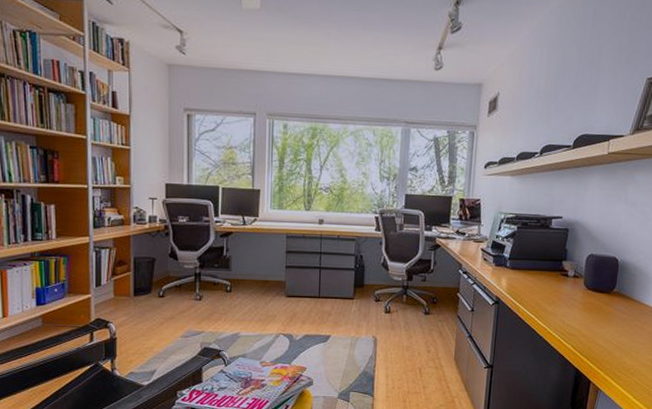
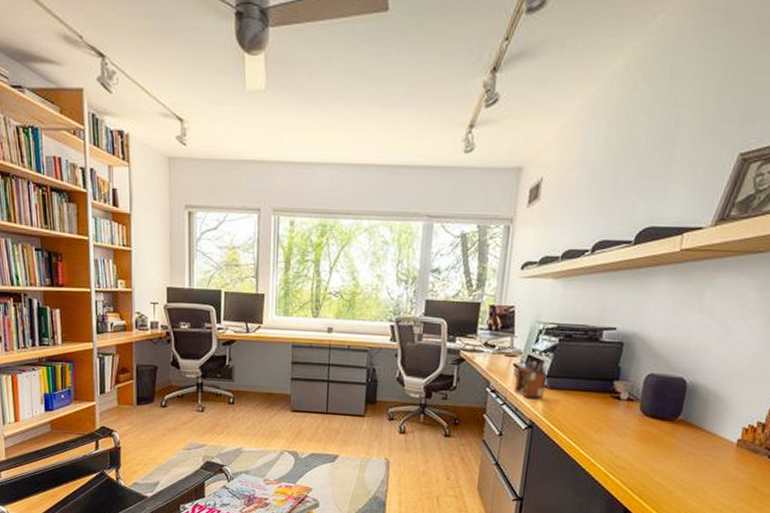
desk organizer: none [482,243,509,279] -> present [514,358,548,399]

